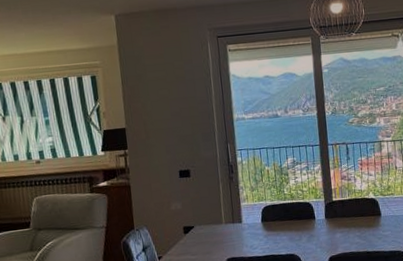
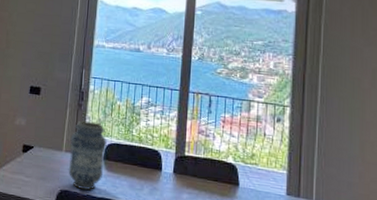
vase: none [228,190,264,253] -> present [68,120,107,190]

